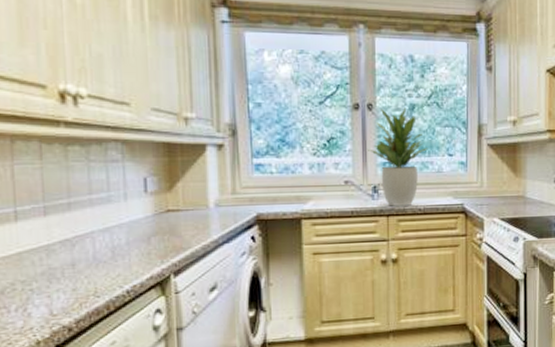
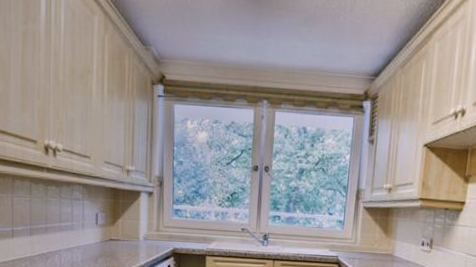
potted plant: present [366,107,428,207] -> none [261,171,312,254]

